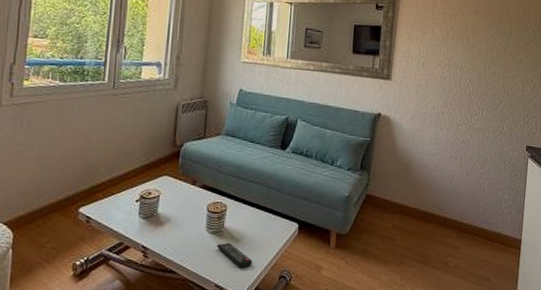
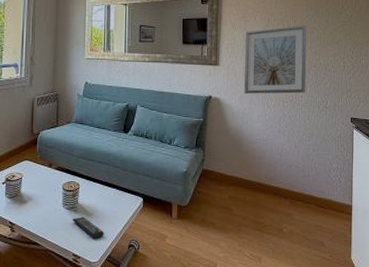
picture frame: none [417,42,487,117] -> present [244,25,307,94]

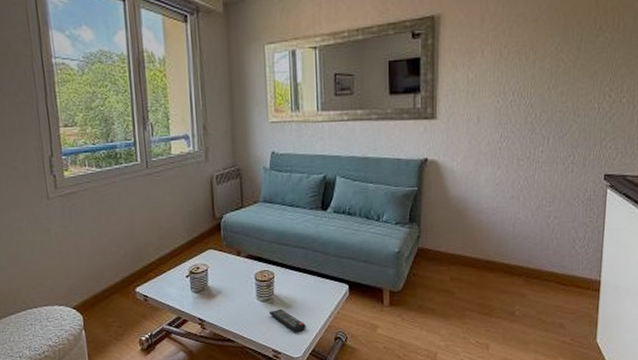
picture frame: present [244,25,307,94] -> none [468,56,551,153]

